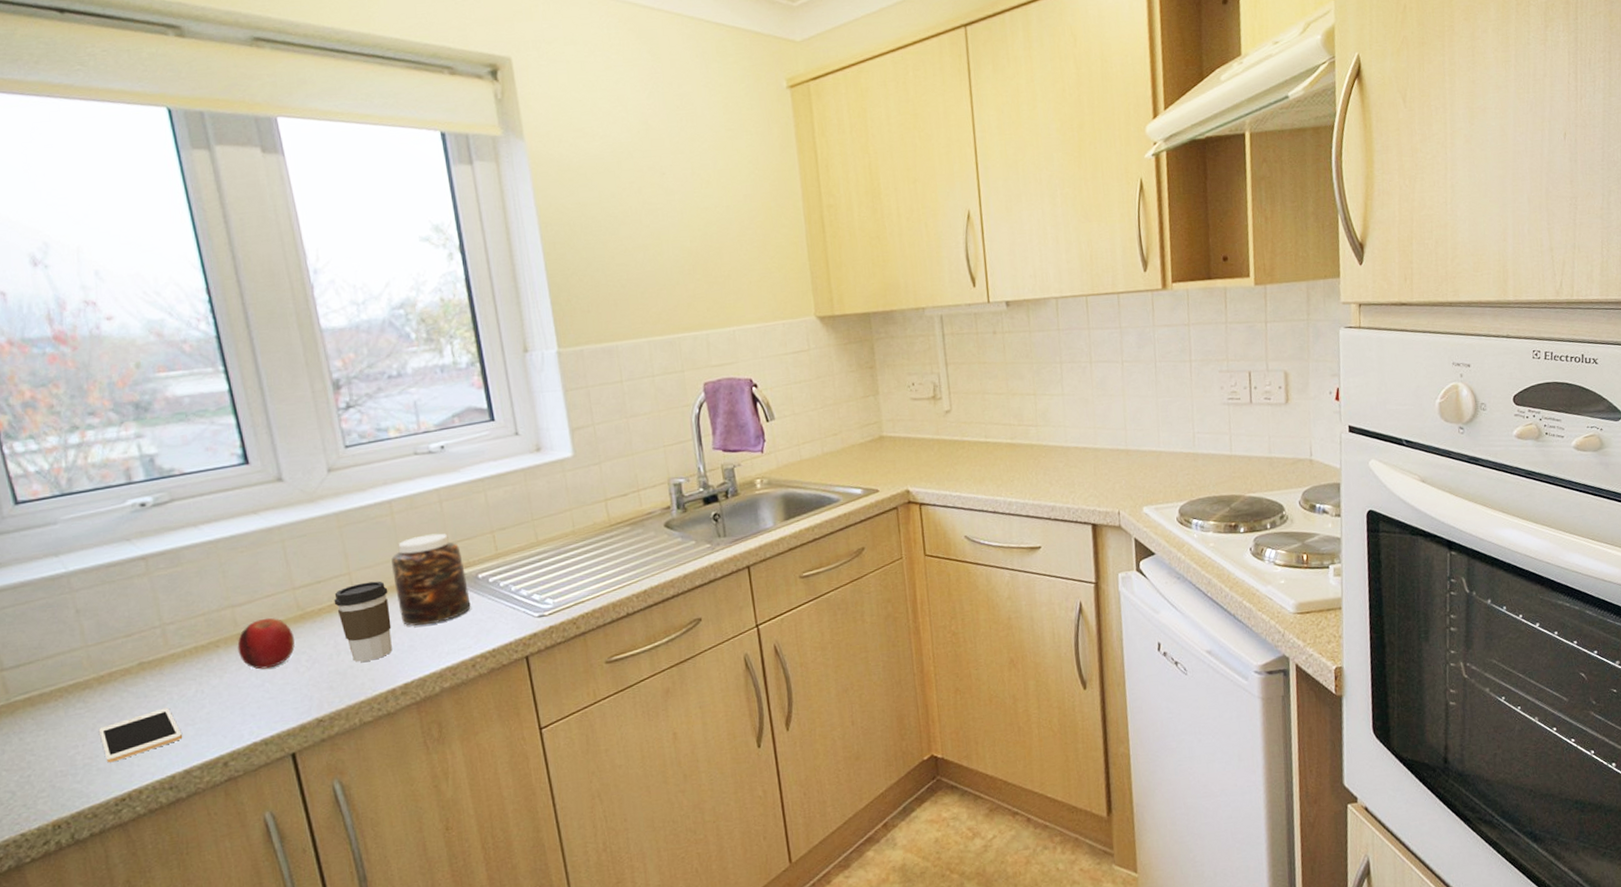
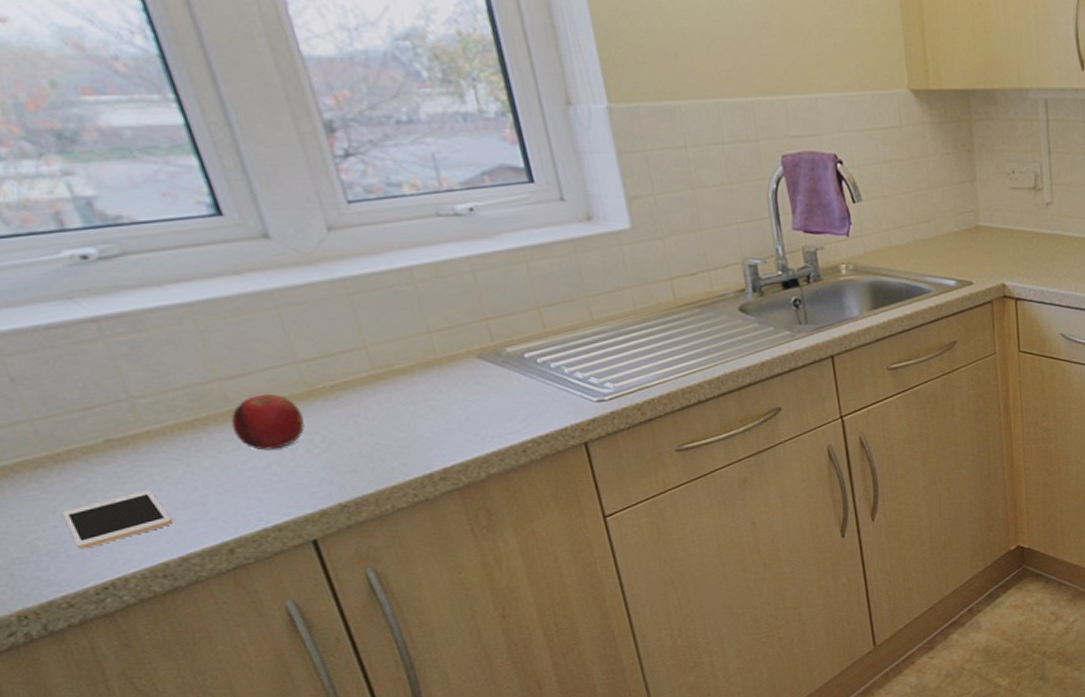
coffee cup: present [334,581,392,662] -> none [349,357,426,445]
jar: present [391,533,471,626] -> none [417,306,517,408]

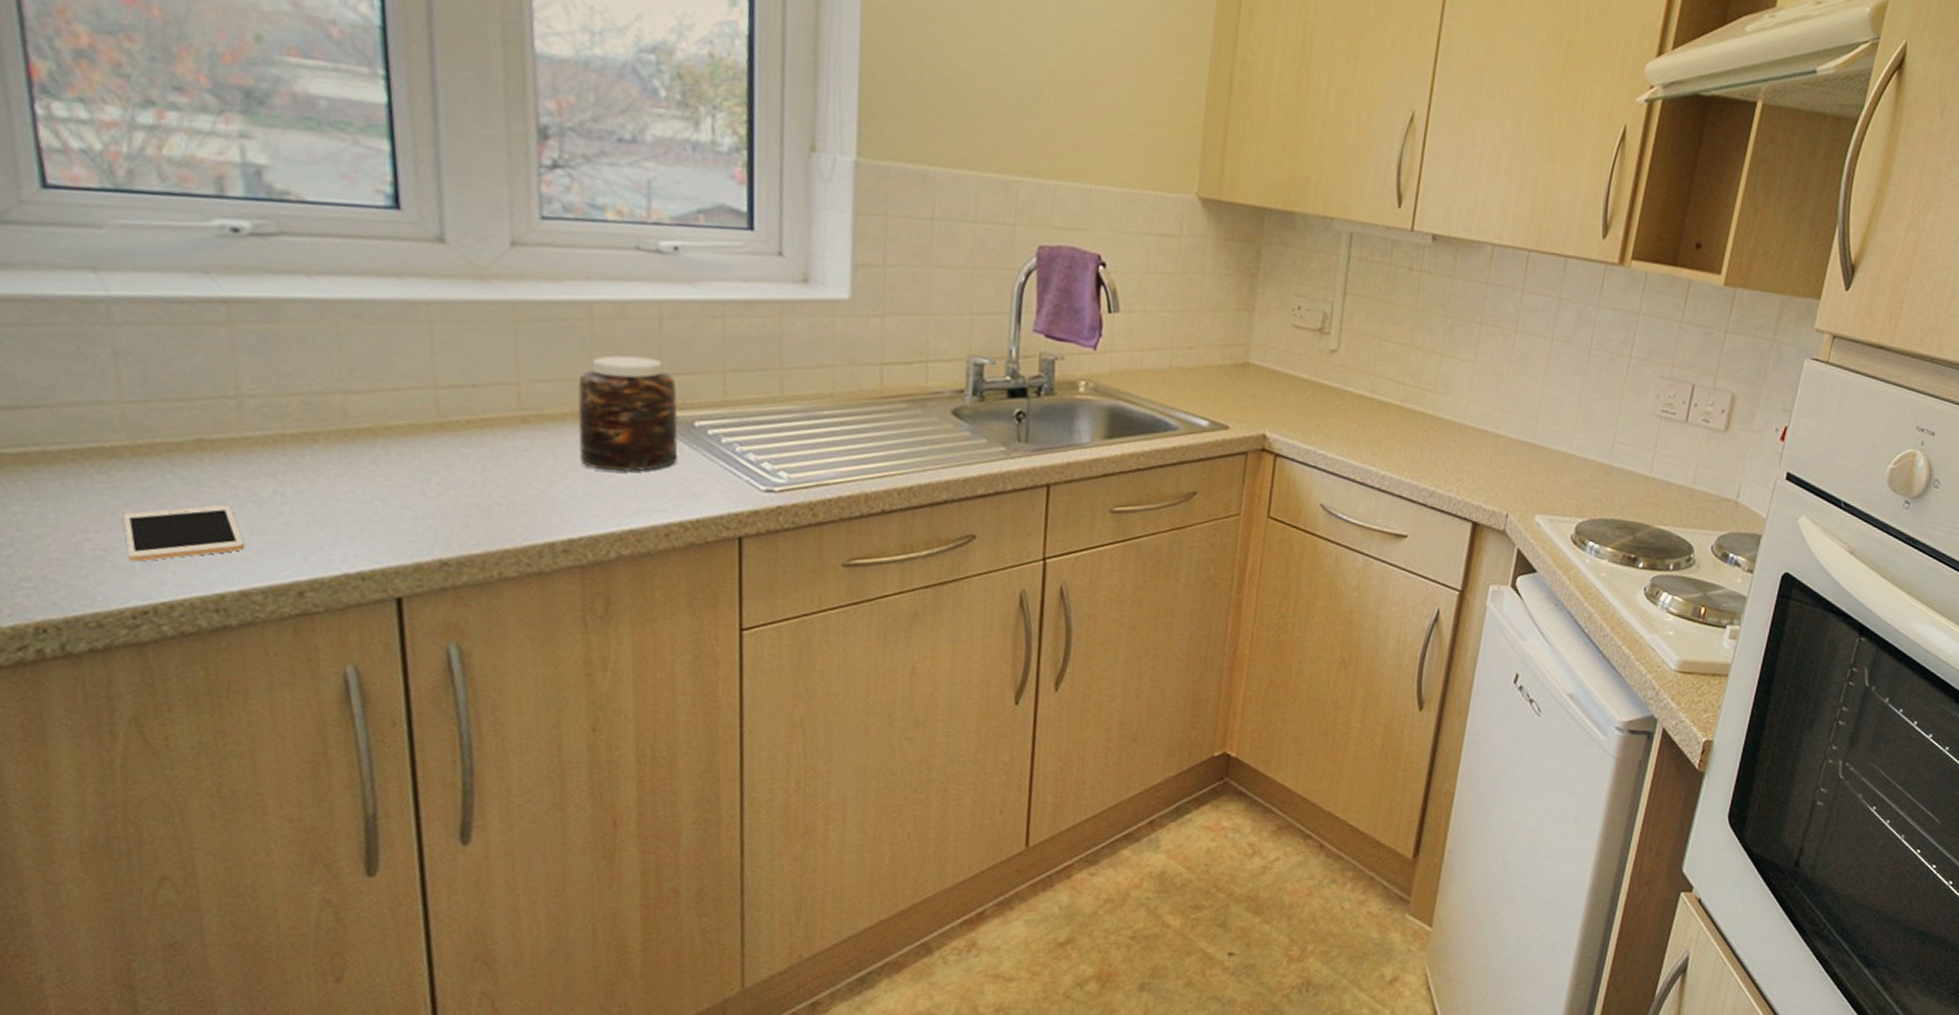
fruit: present [231,393,305,450] -> none [342,417,426,483]
jar: none [417,306,517,408] -> present [577,355,679,472]

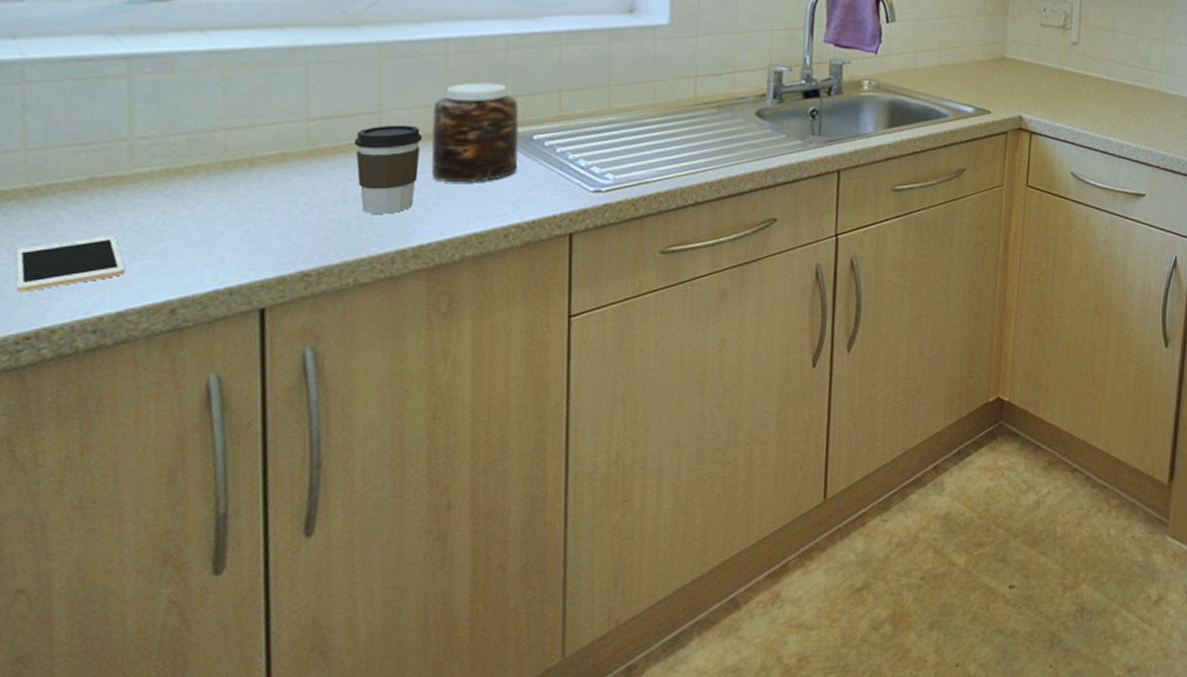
coffee cup: none [489,399,568,501] -> present [353,125,423,214]

